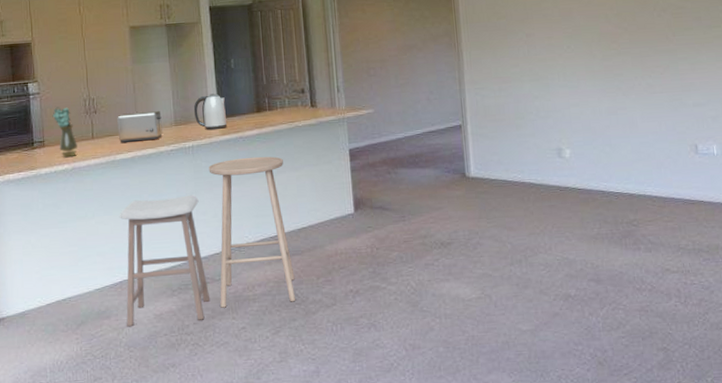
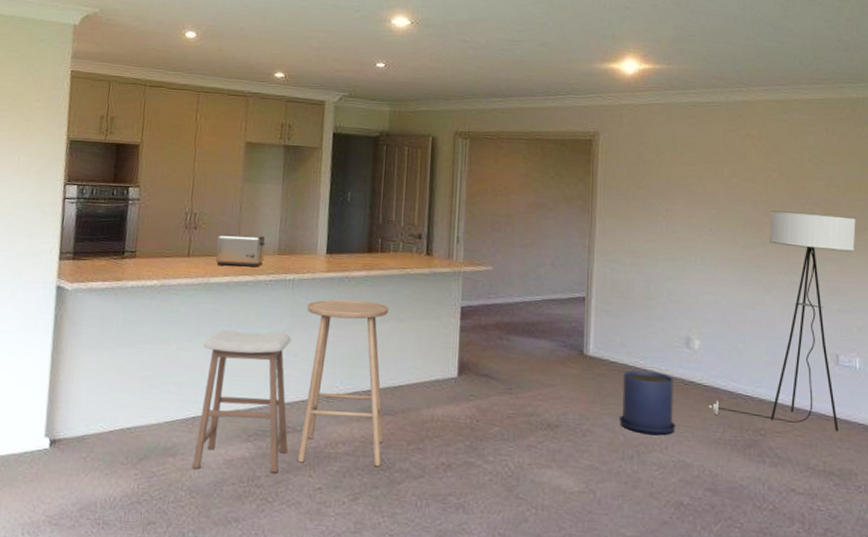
vase: present [52,106,78,158] -> none [149,215,171,273]
kettle: present [193,93,228,131] -> none [300,225,336,266]
planter: none [504,183,557,240] -> present [620,370,675,435]
floor lamp: none [584,18,704,214] -> present [708,210,856,431]

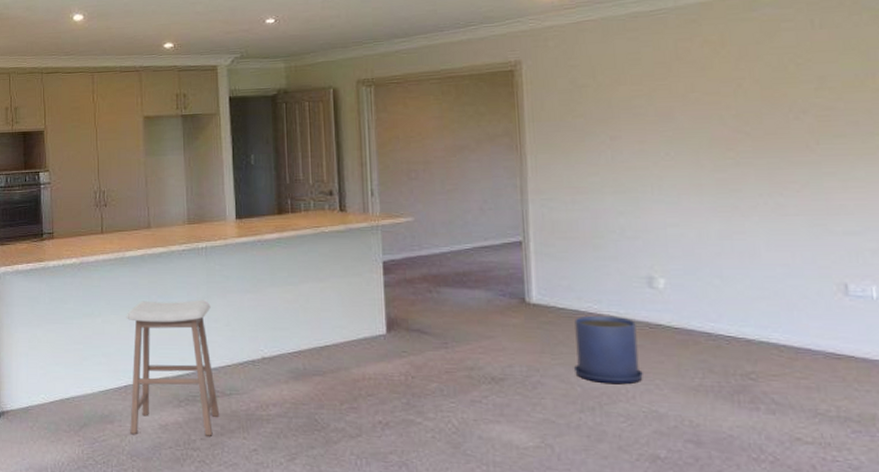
toaster: present [216,234,265,267] -> none [127,206,174,240]
stool: present [297,299,389,467] -> none [222,263,316,428]
floor lamp: present [708,210,856,431] -> none [681,122,861,371]

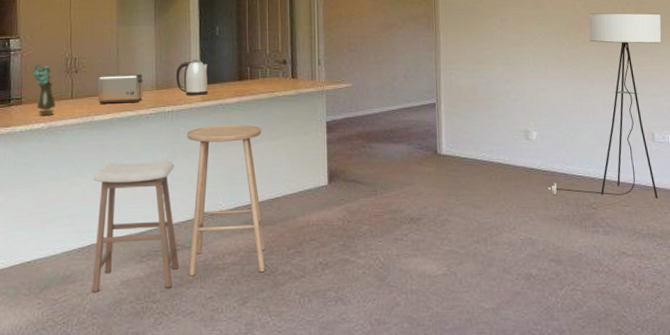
vase: none [62,197,86,252] -> present [32,63,55,117]
toaster: none [127,206,174,240] -> present [98,73,143,105]
kettle: none [208,191,245,232] -> present [175,60,208,96]
stool: none [222,263,316,428] -> present [186,124,266,276]
planter: present [574,315,643,385] -> none [473,162,521,218]
floor lamp: none [681,122,861,371] -> present [548,13,662,199]

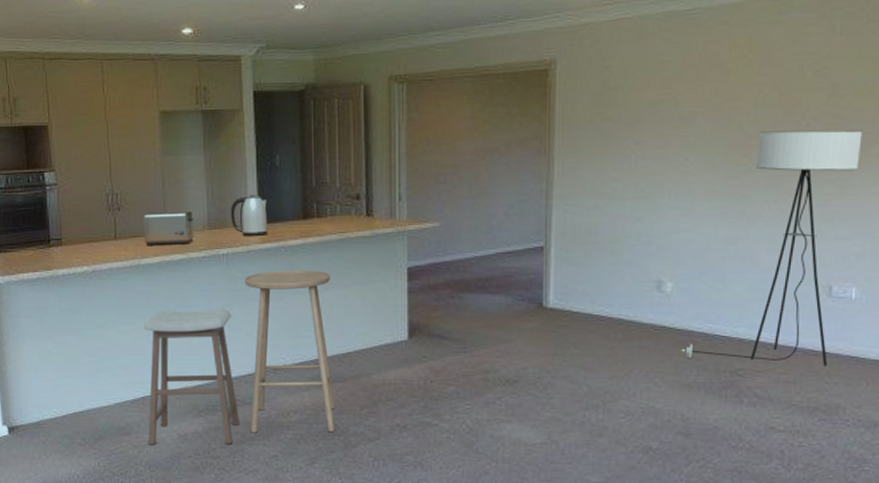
vase: present [32,63,55,117] -> none [70,199,98,259]

